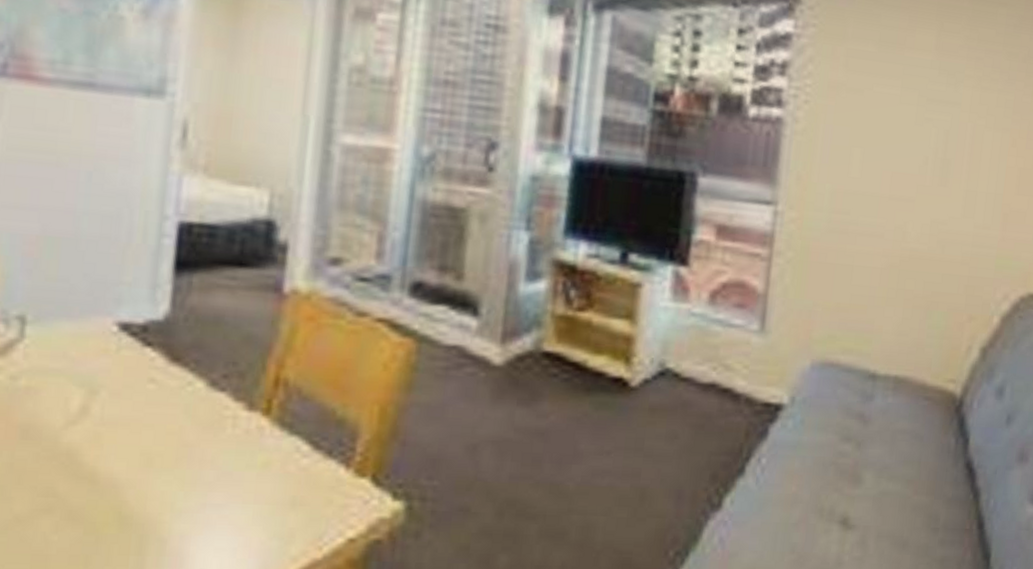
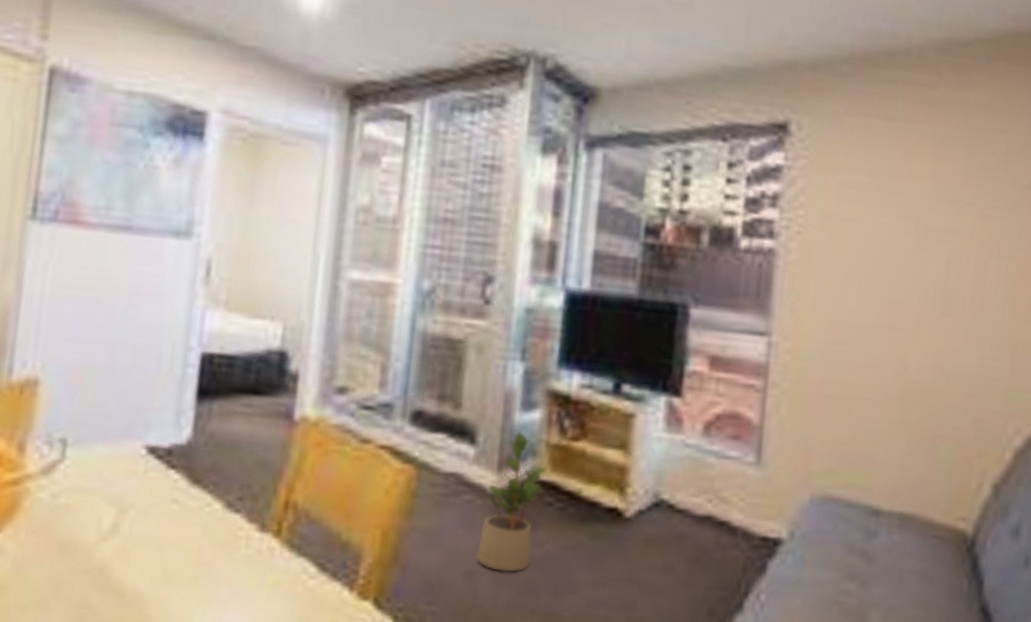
potted plant: none [479,302,552,444] -> present [476,431,547,572]

